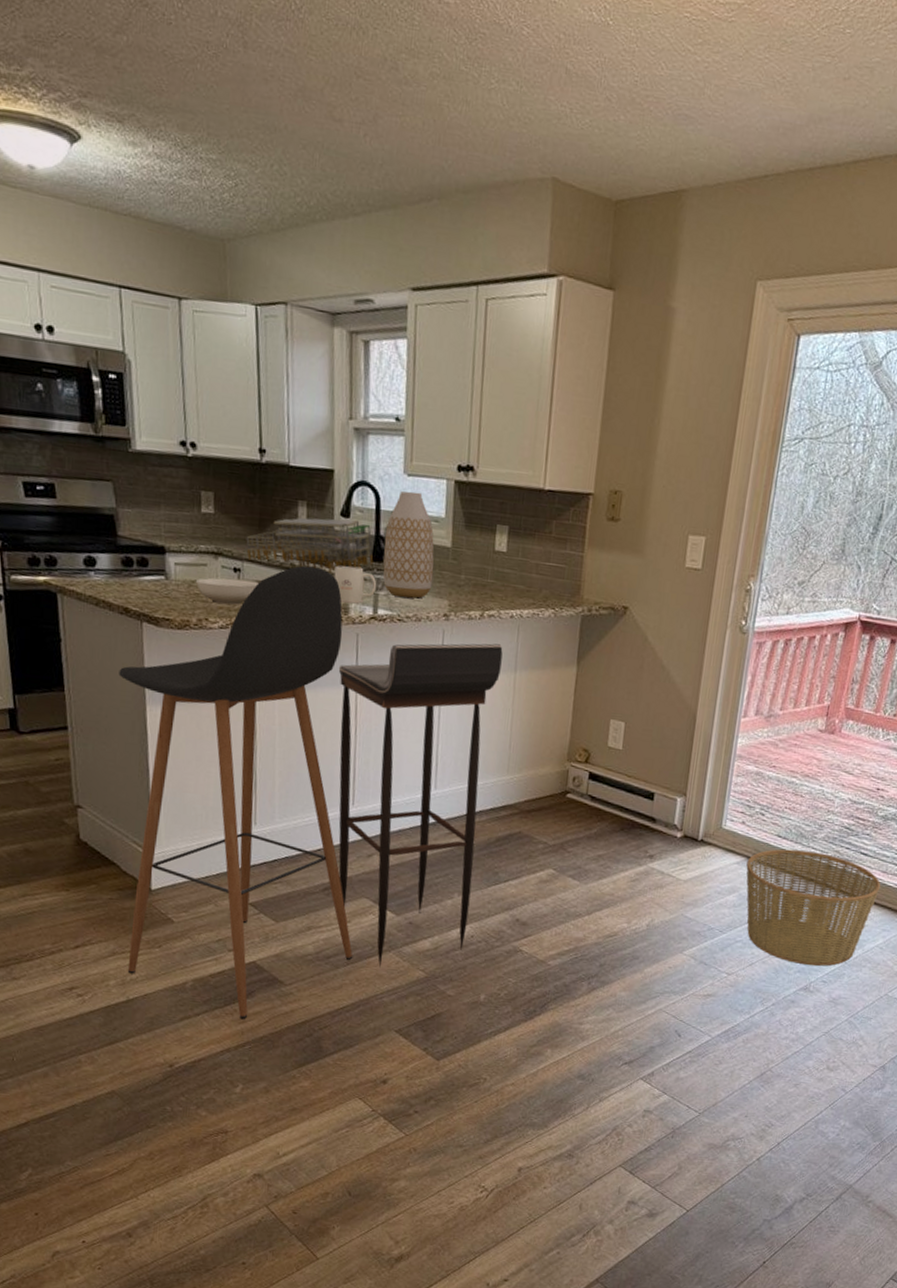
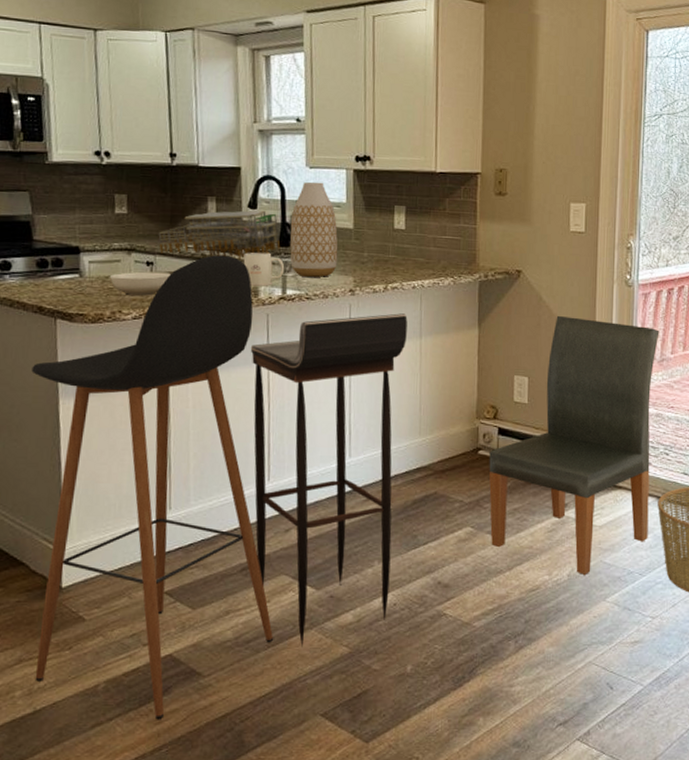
dining chair: none [572,659,771,926] -> present [488,315,660,575]

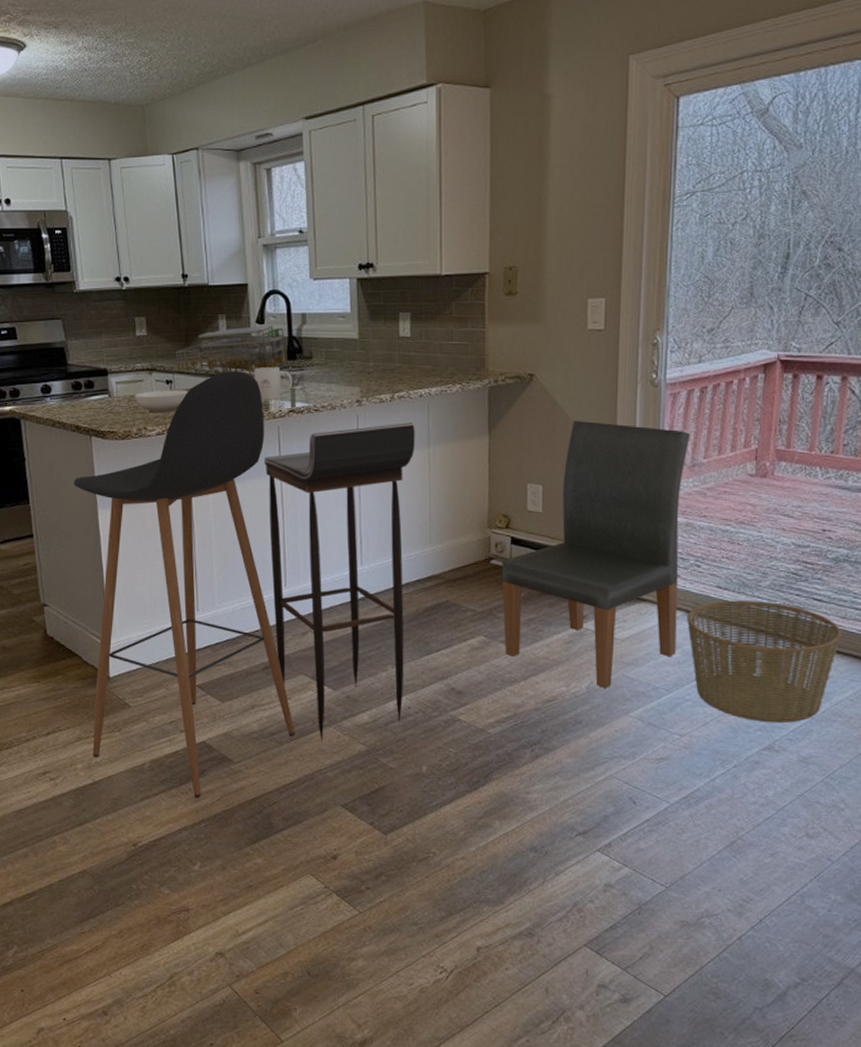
vase: present [290,181,338,278] -> none [297,293,344,390]

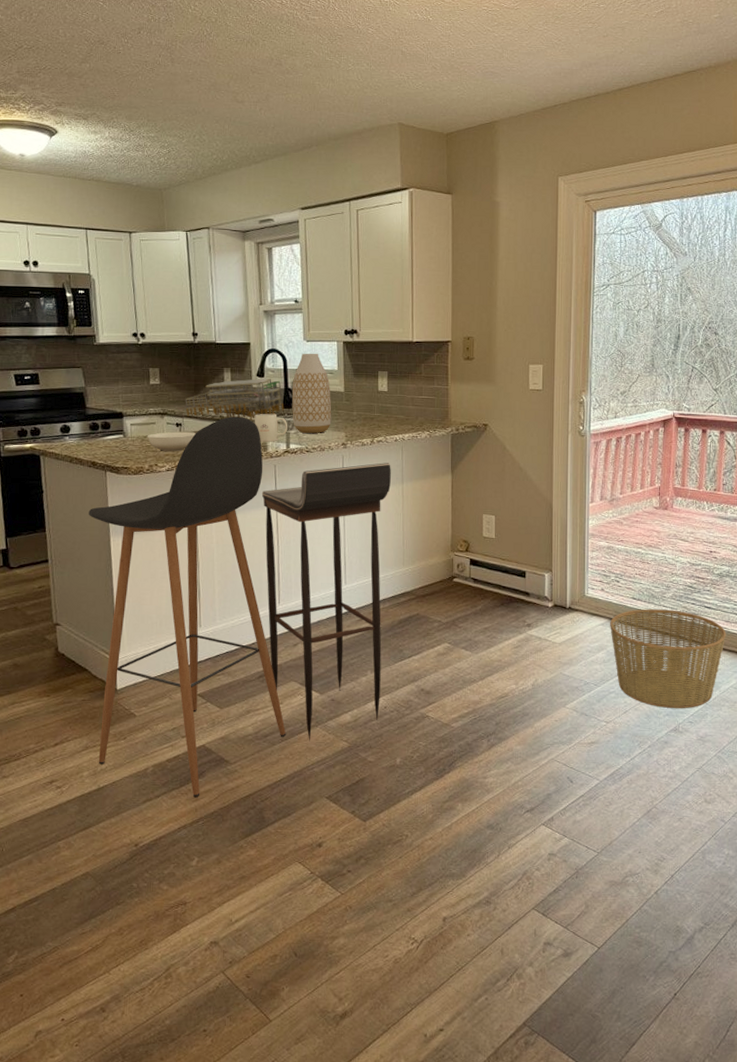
vase: none [297,293,344,390] -> present [292,353,332,434]
dining chair: present [501,420,691,688] -> none [462,462,610,684]

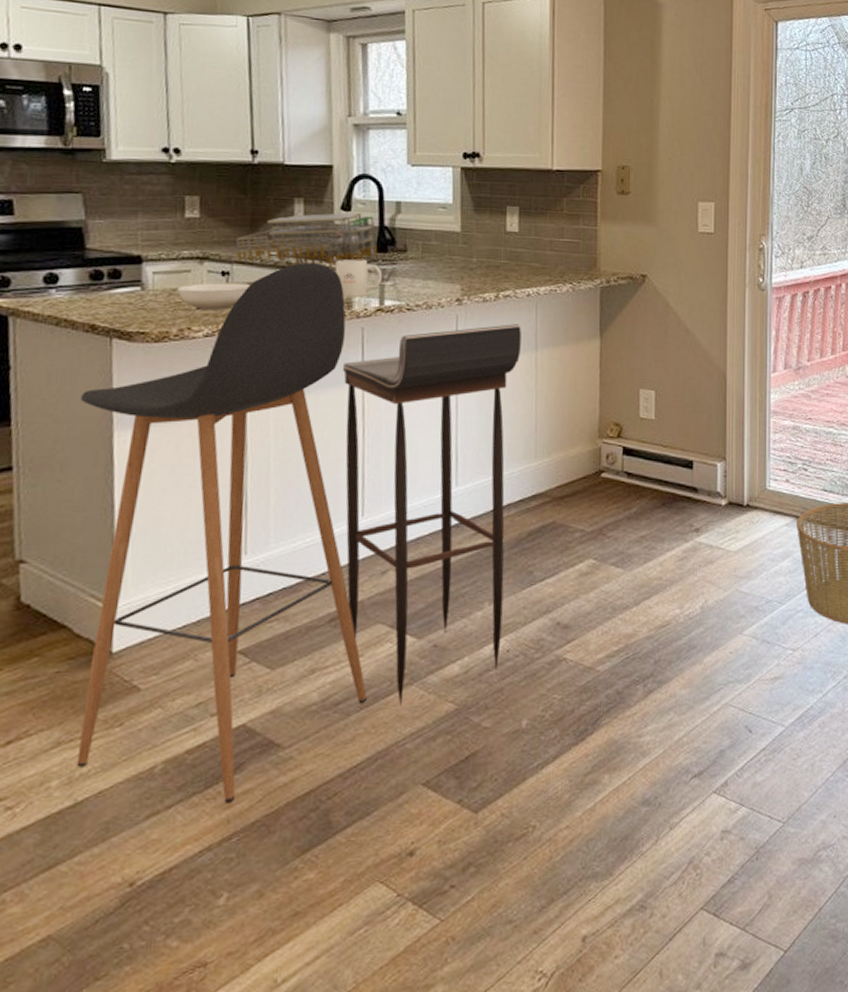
vase: present [292,353,332,434] -> none [388,180,444,287]

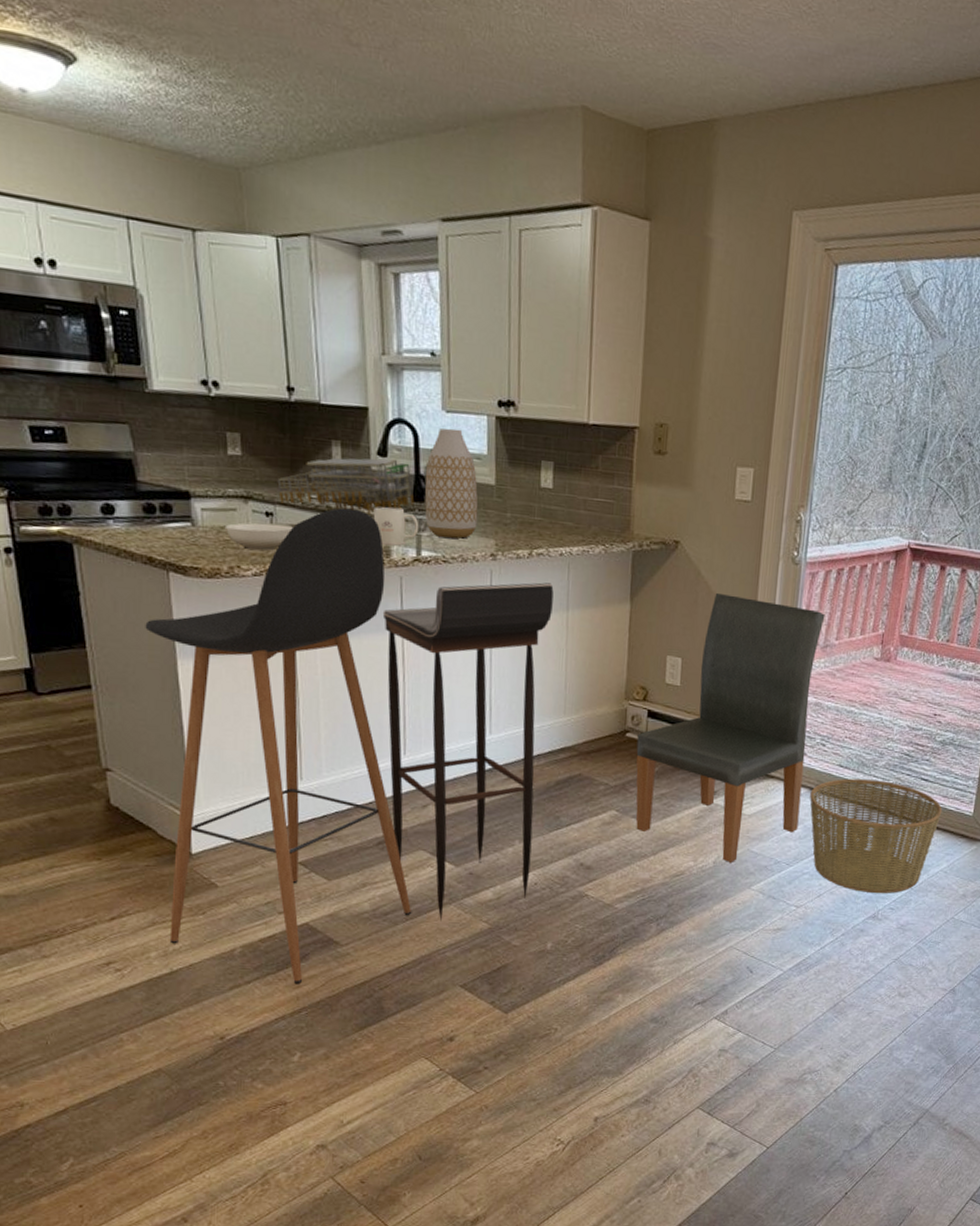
vase: none [388,180,444,287] -> present [425,428,478,539]
dining chair: none [612,322,795,606] -> present [636,592,825,862]

